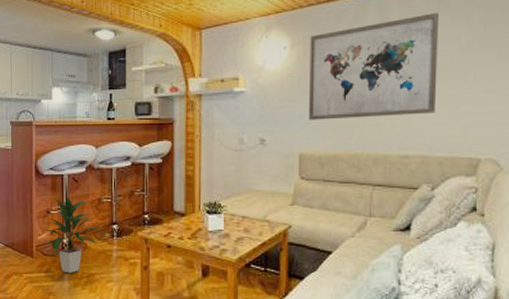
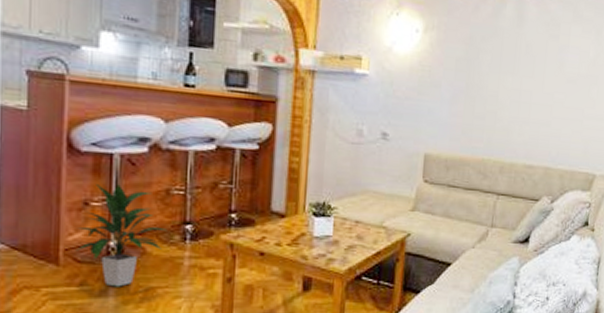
wall art: present [309,12,438,120] -> none [438,20,572,125]

